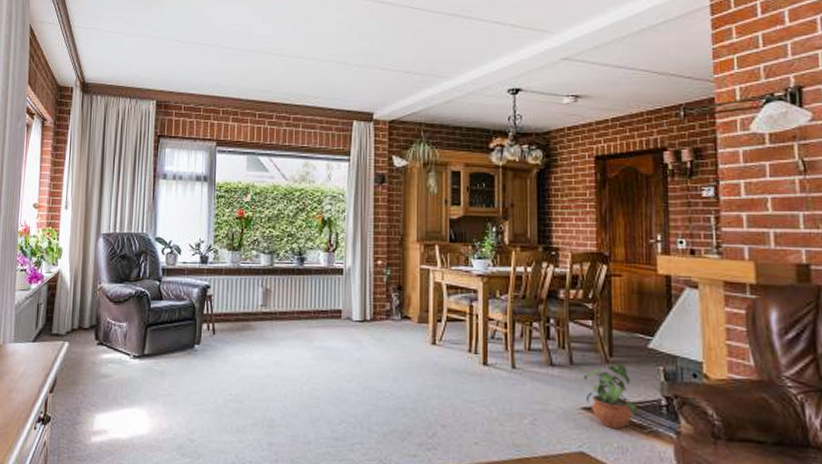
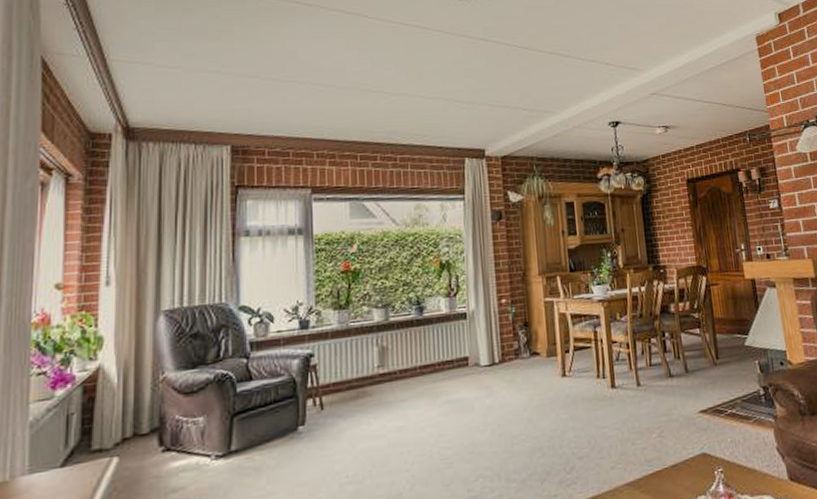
potted plant: present [583,362,635,430] -> none [697,362,741,426]

